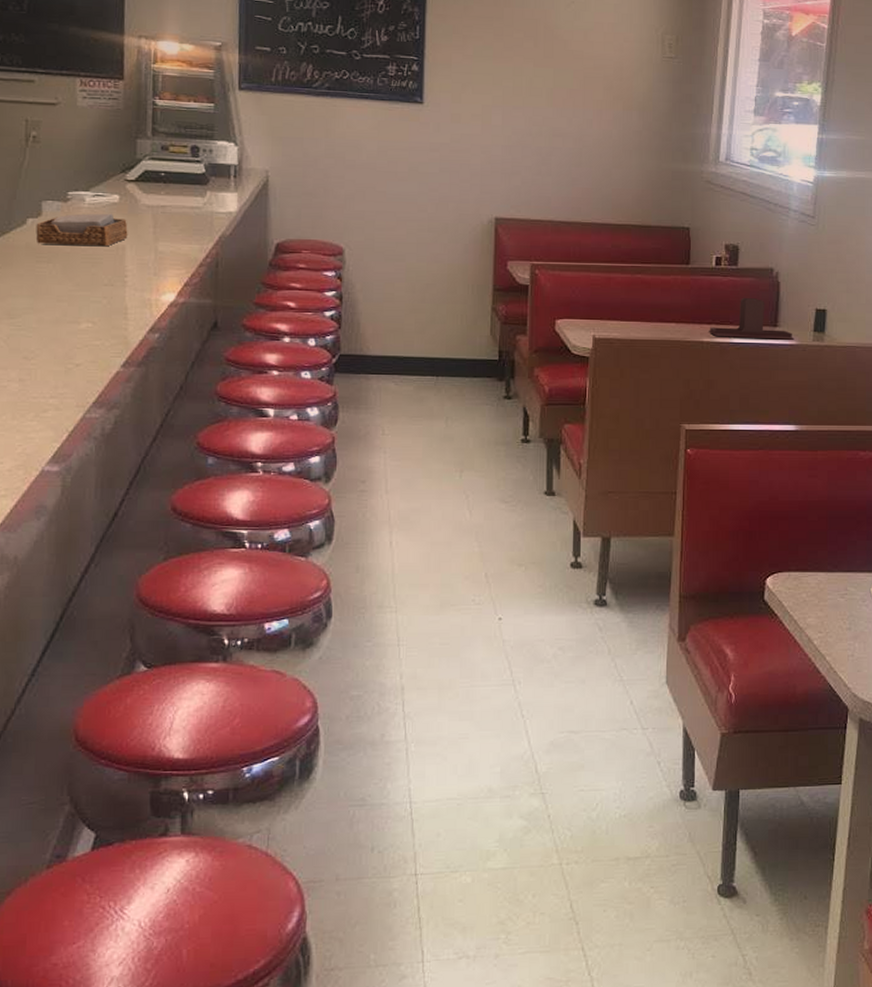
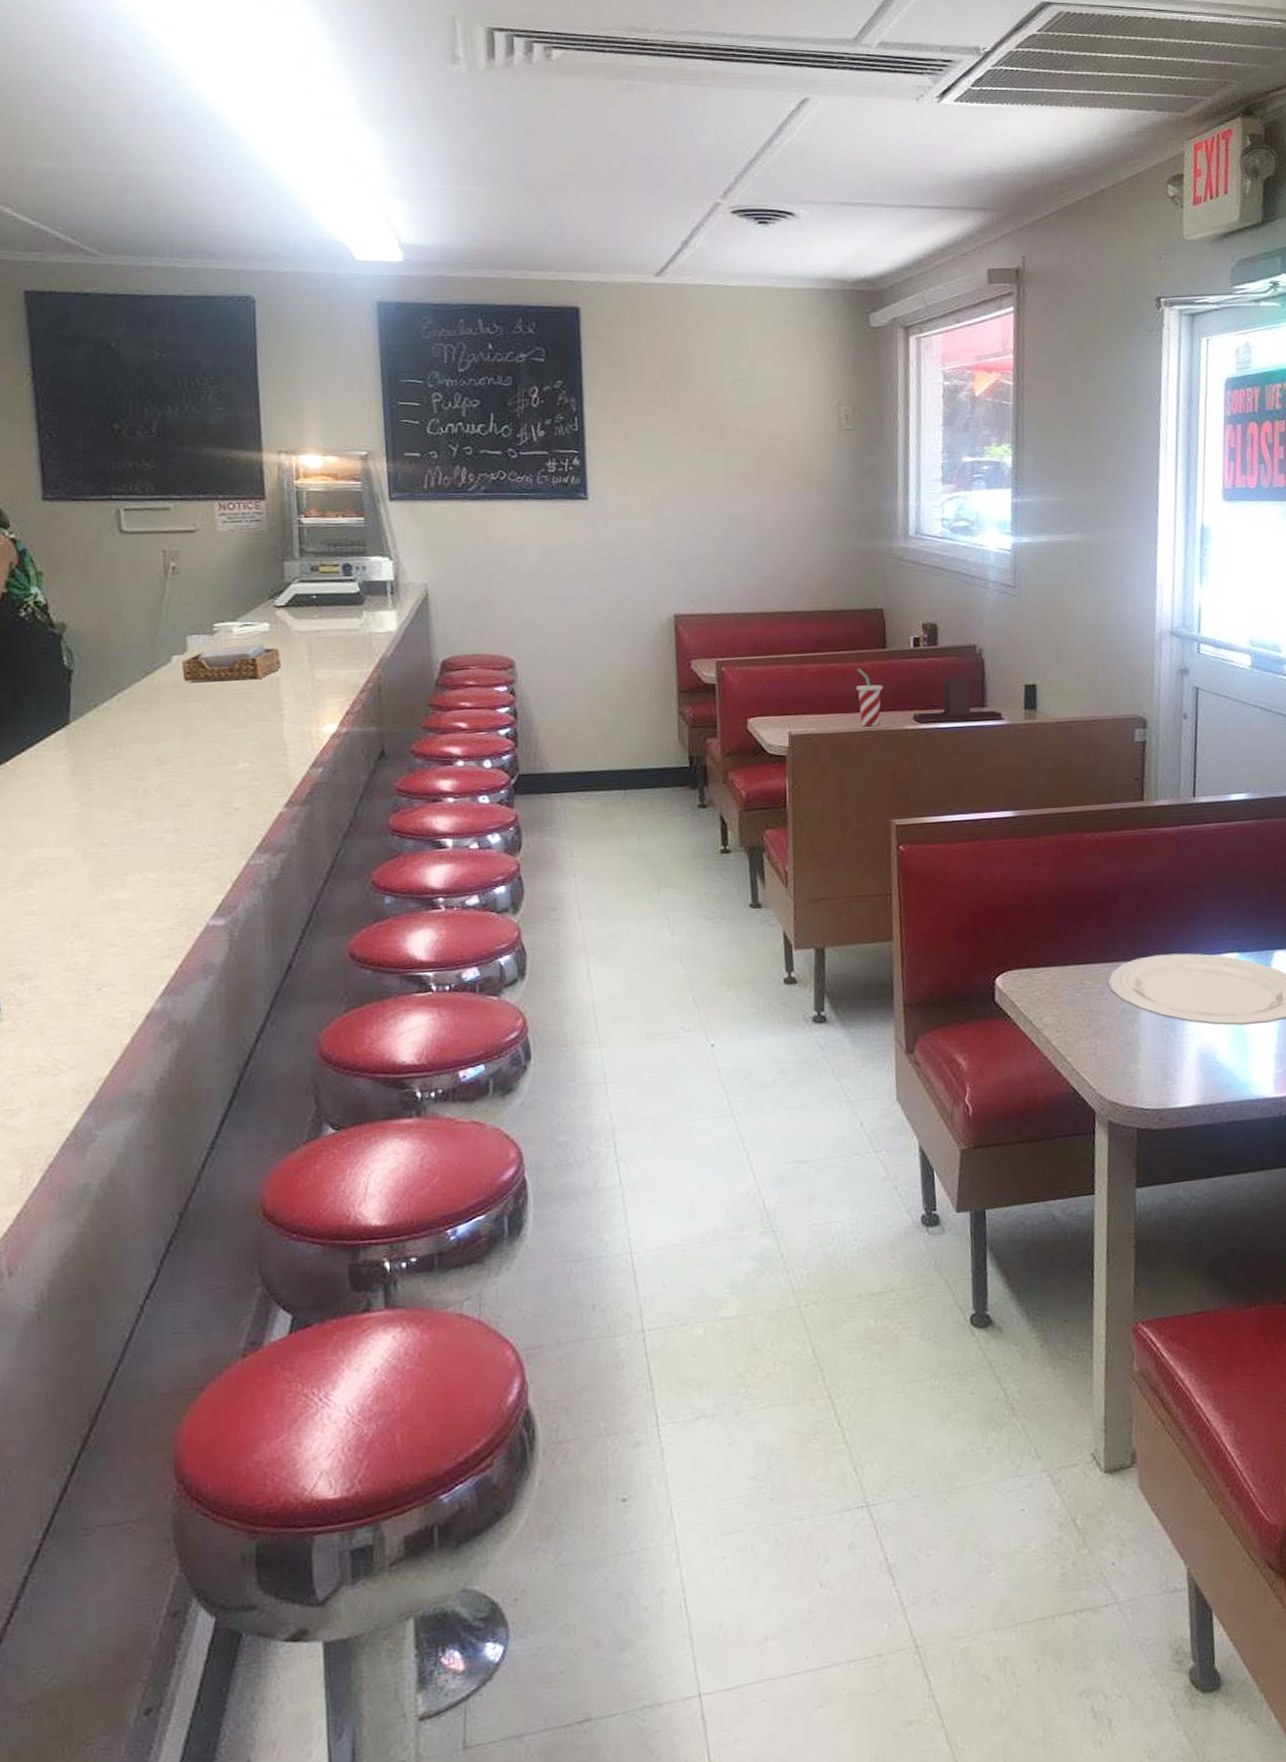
beverage cup: none [658,280,684,336] -> present [855,667,883,727]

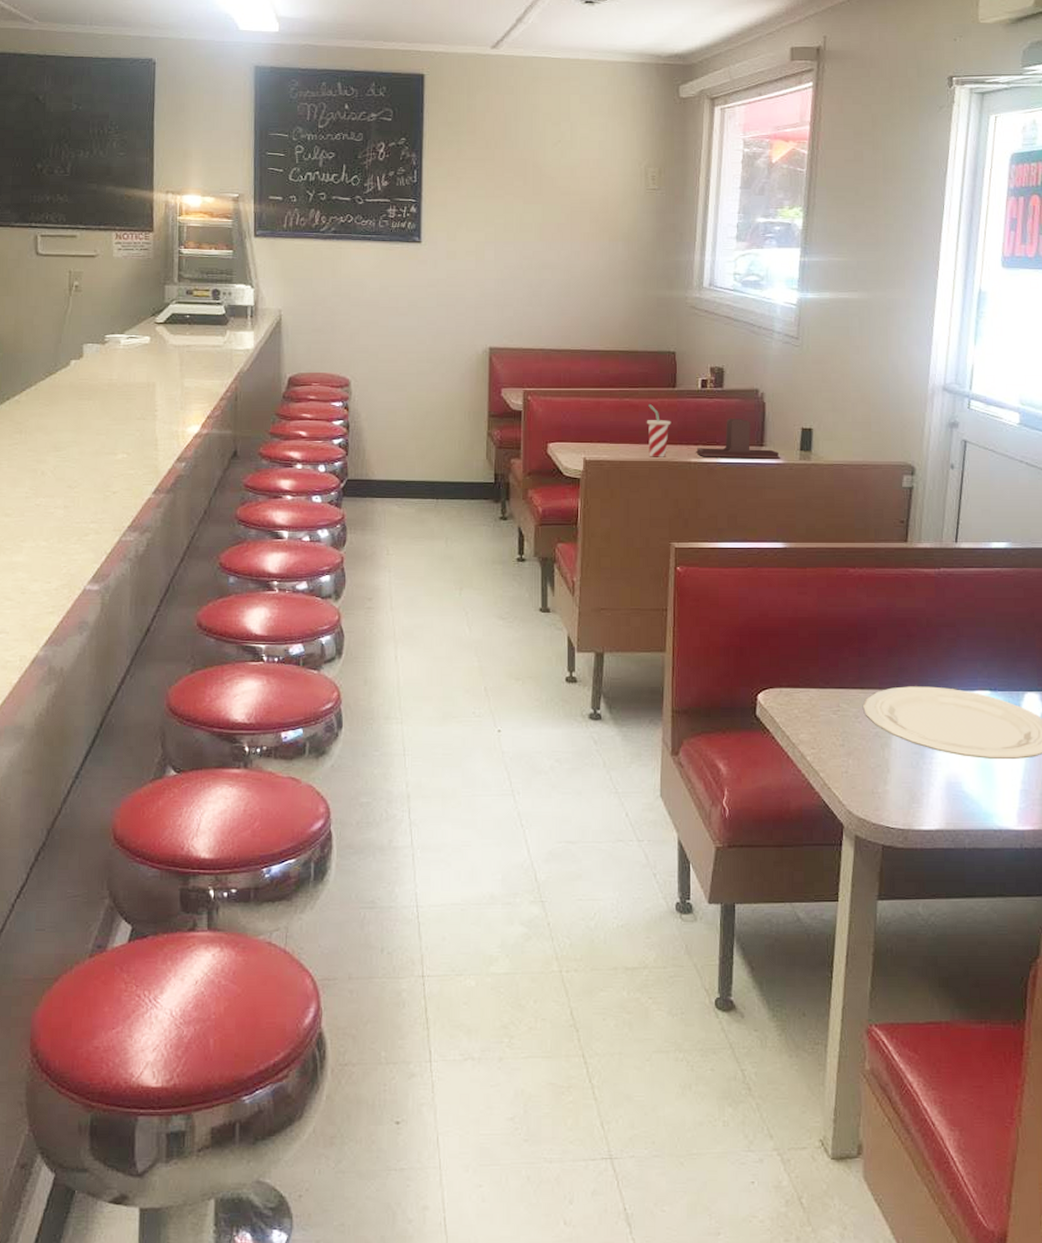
napkin holder: present [182,643,281,682] -> none [78,353,158,384]

